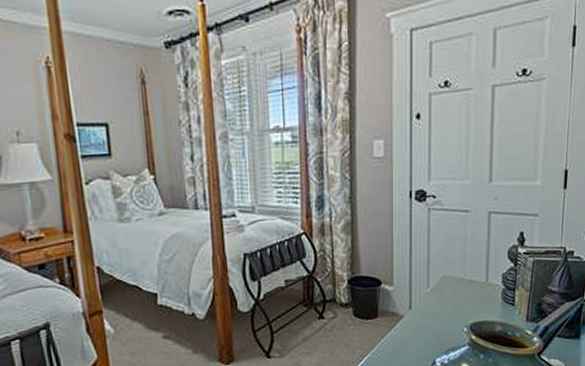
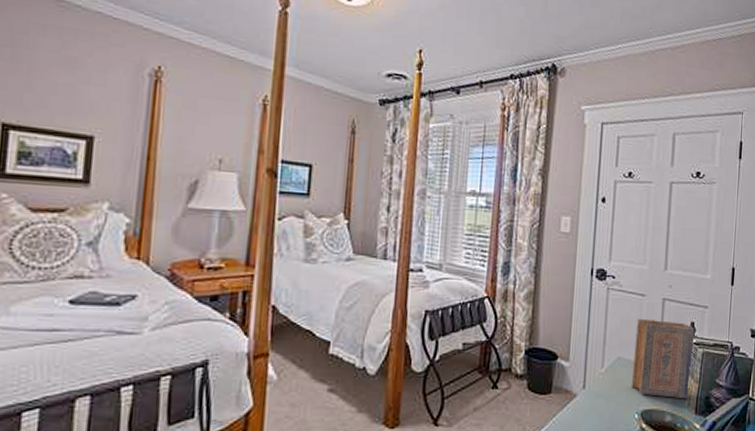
book: none [458,234,525,309] -> present [631,318,695,399]

